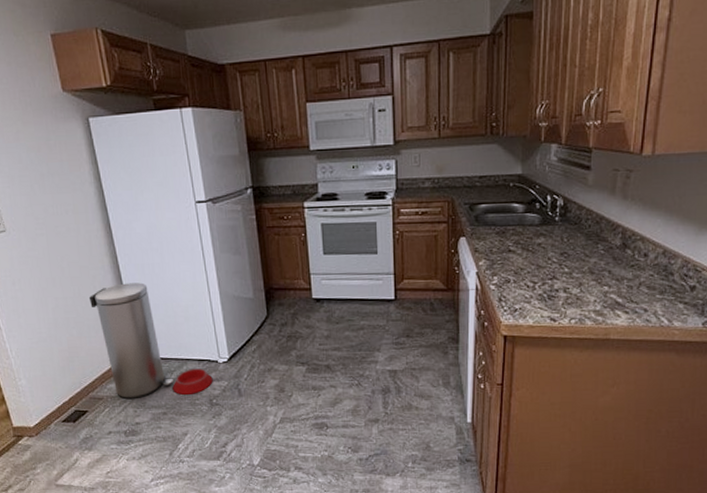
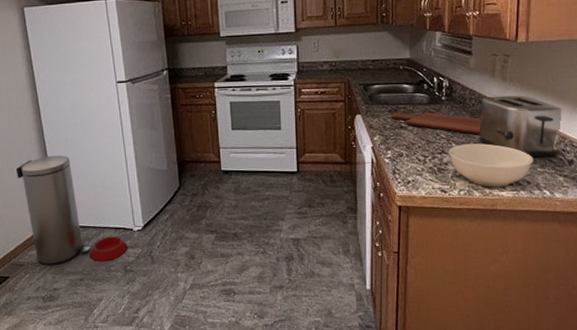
cutting board: none [498,234,597,259] -> present [391,112,481,135]
bowl: none [560,268,652,316] -> present [448,143,533,187]
toaster: none [594,215,688,283] -> present [479,95,562,158]

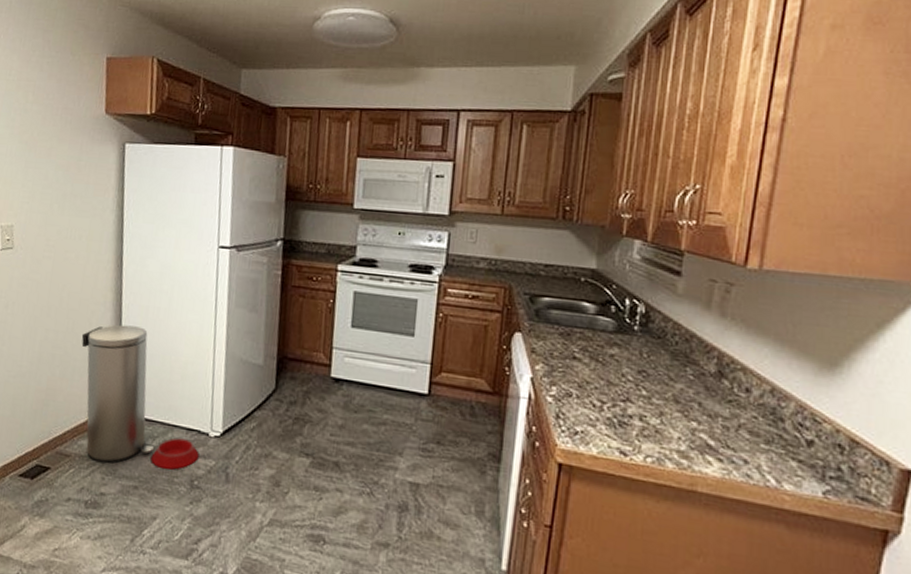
cutting board: present [391,112,481,135] -> none [561,337,686,385]
bowl: present [448,143,533,187] -> none [635,393,756,462]
toaster: present [479,95,562,158] -> none [680,334,804,431]

